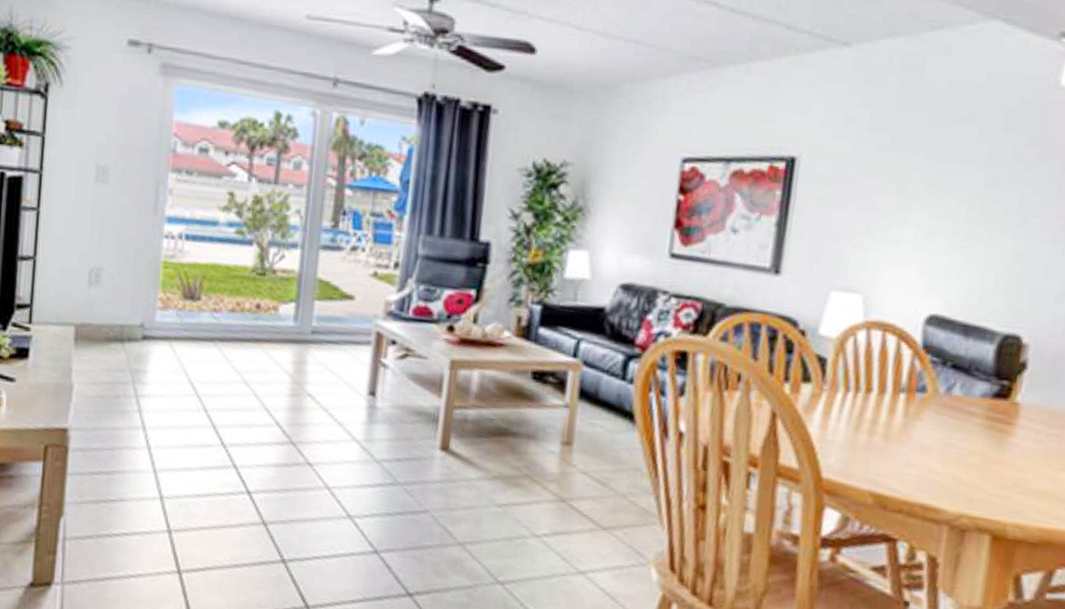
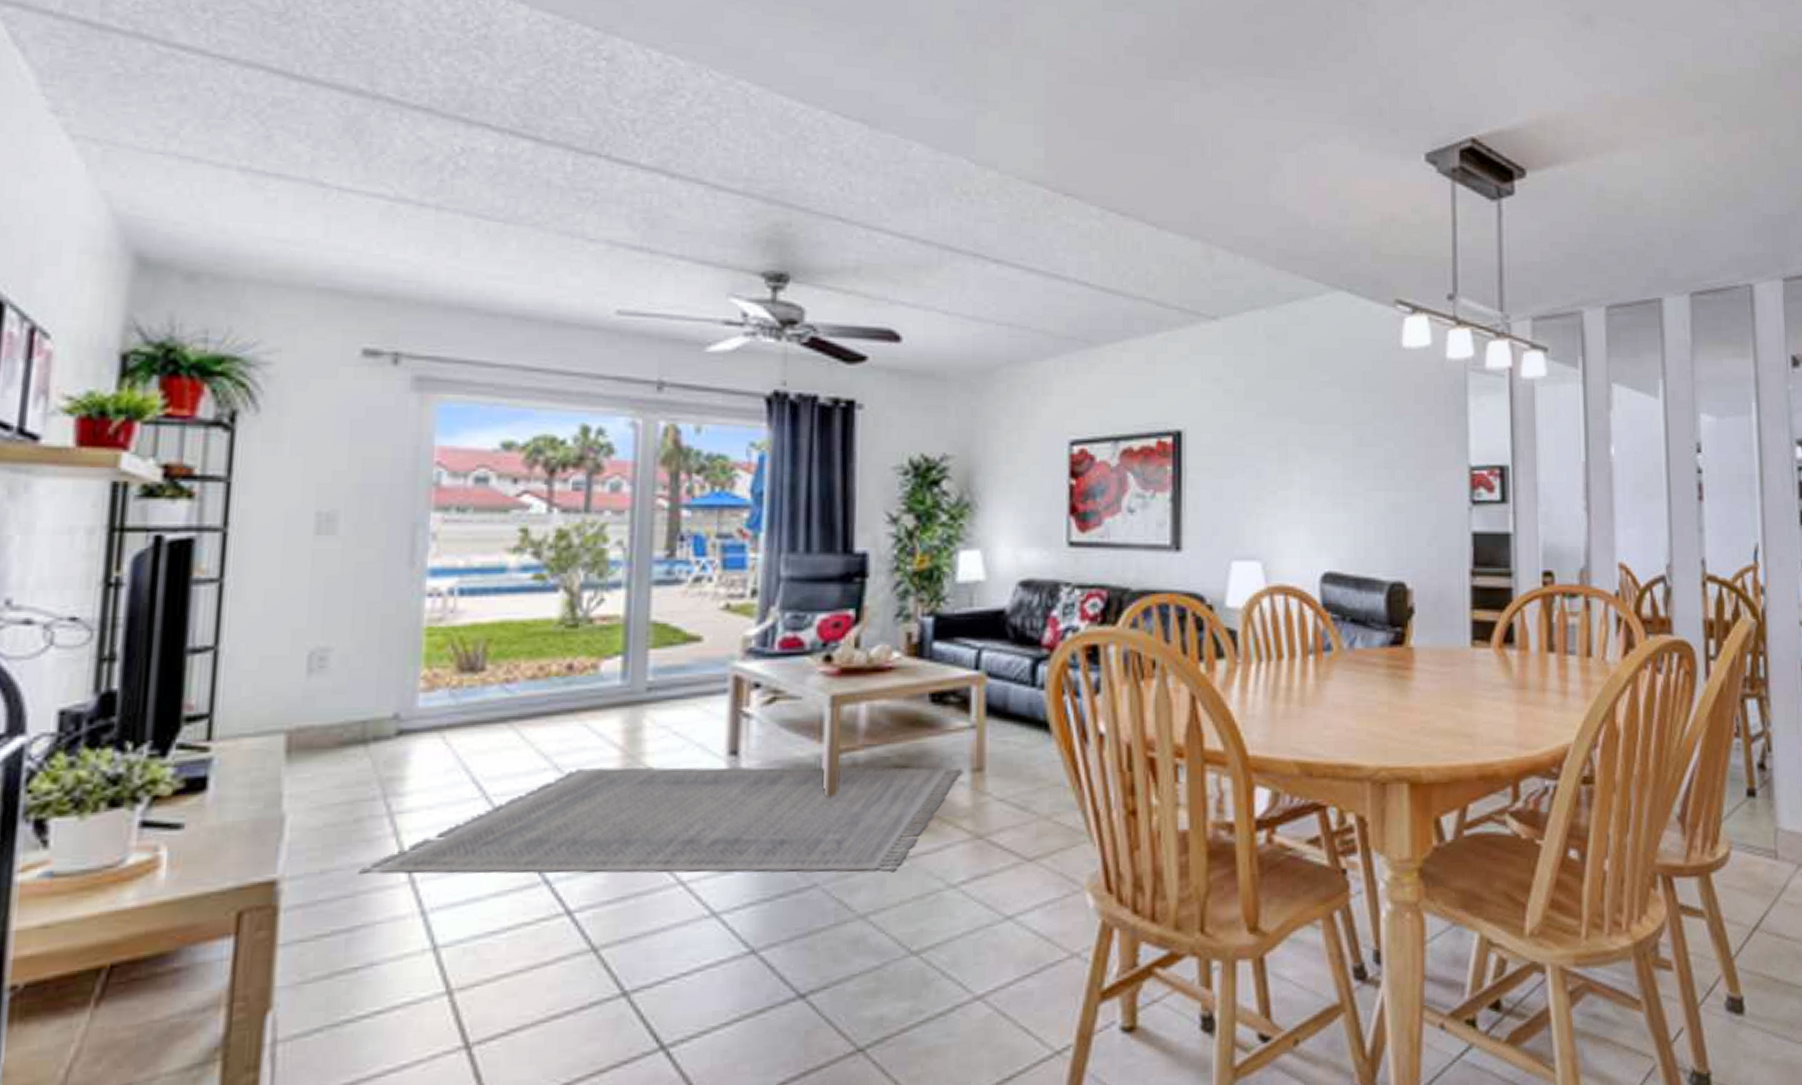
rug: none [116,385,555,514] -> present [359,766,964,874]

